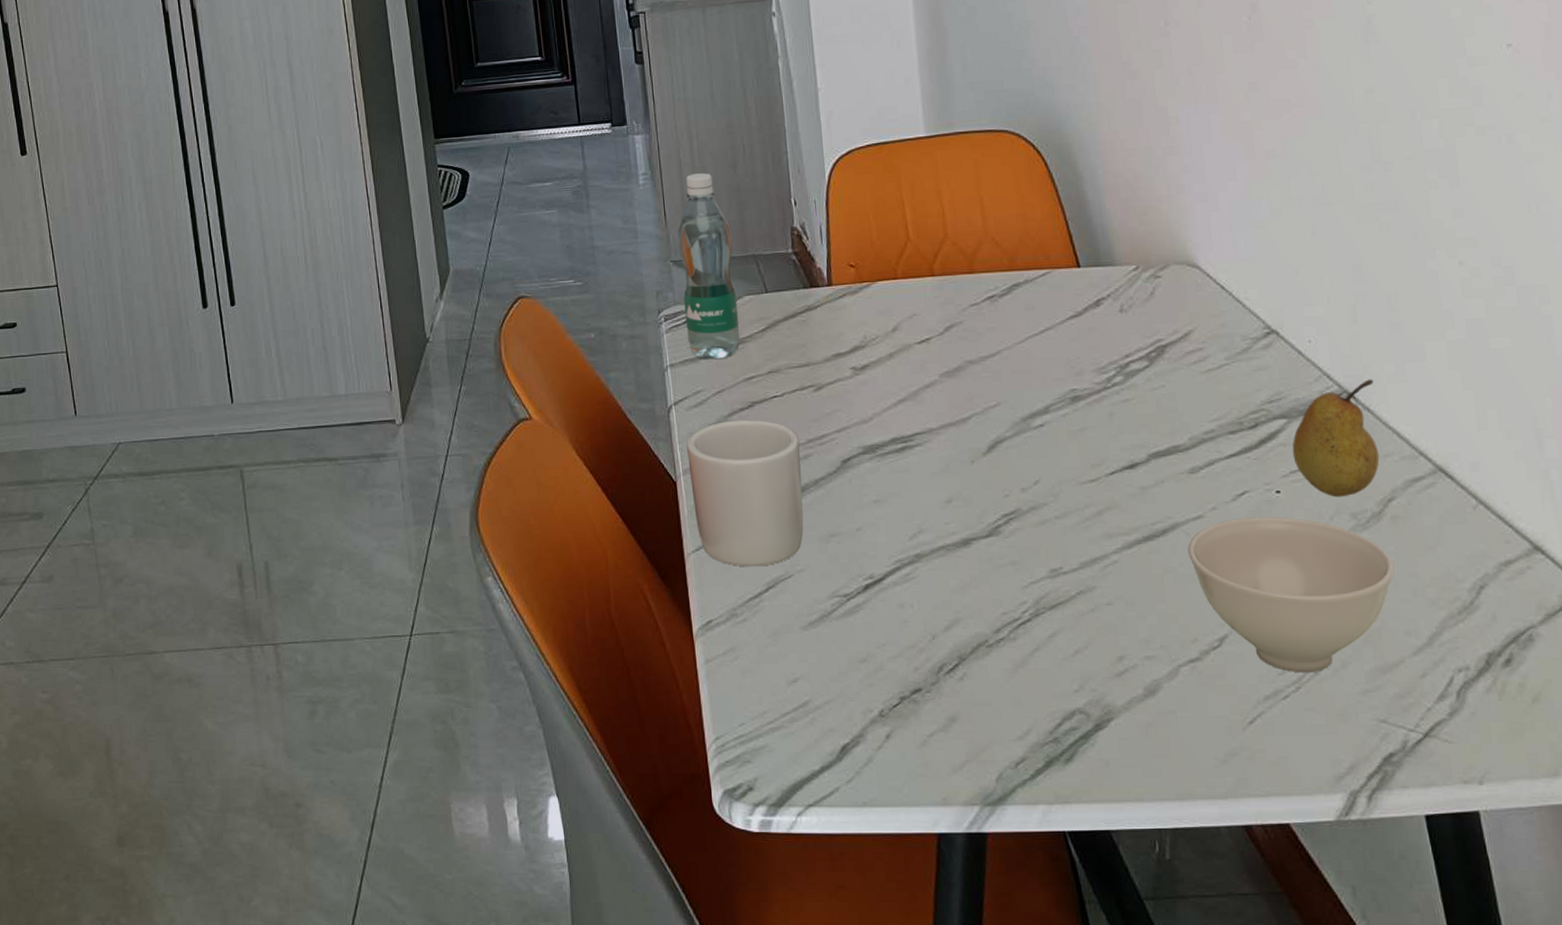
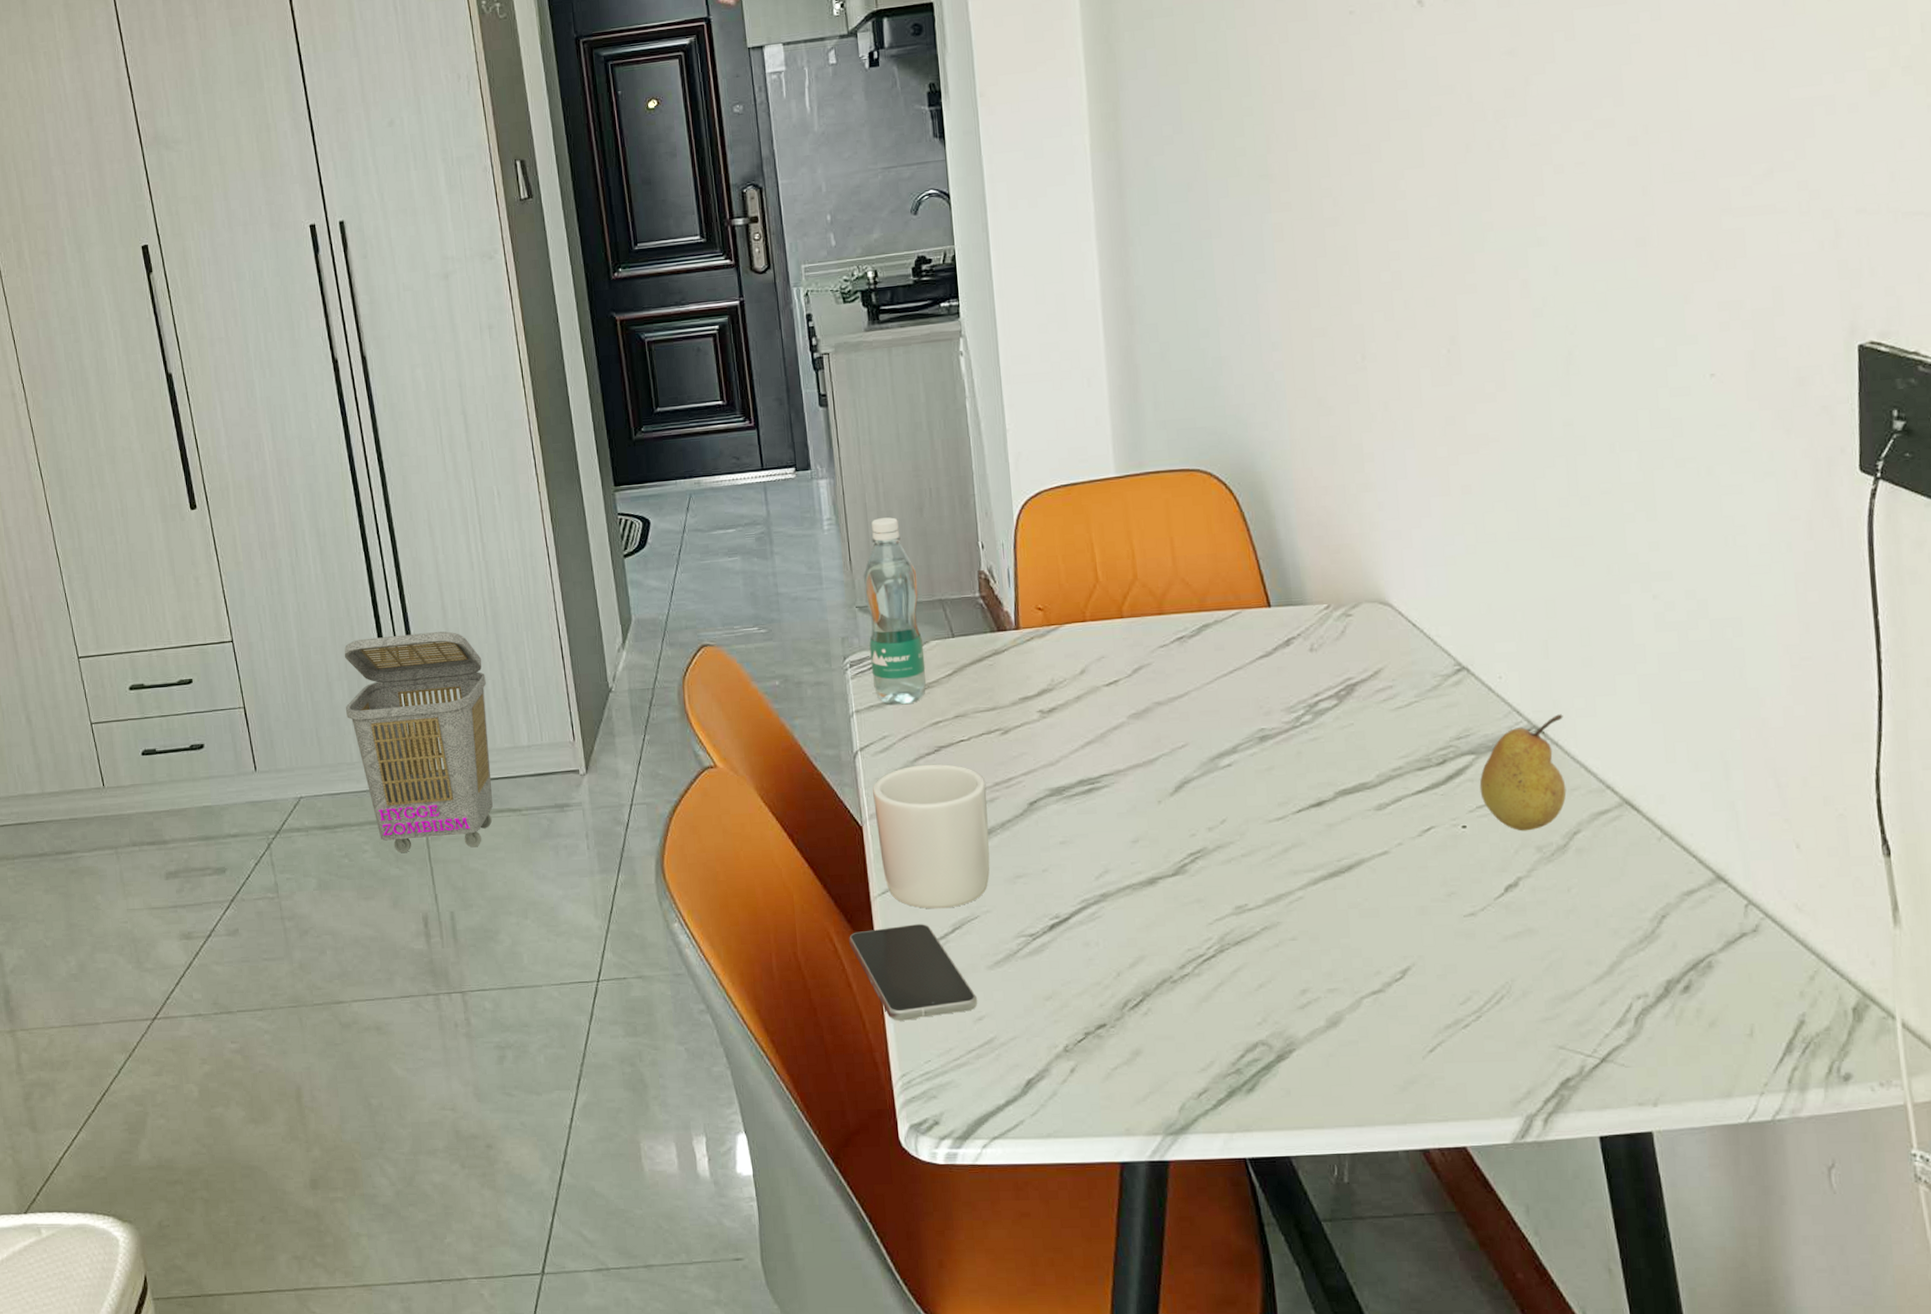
laundry basket: none [166,279,309,502] -> present [344,631,493,854]
mobile phone: none [662,582,792,682] -> present [848,924,978,1021]
bowl: present [1188,516,1395,673] -> none [1373,851,1578,1003]

